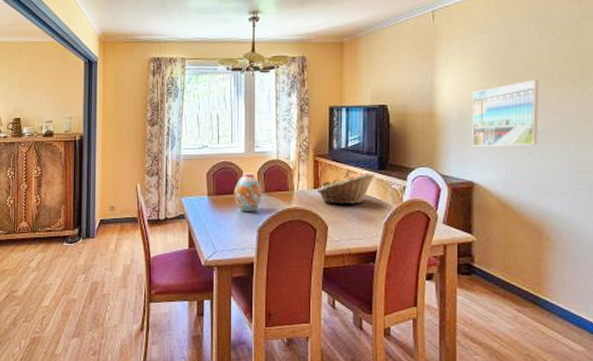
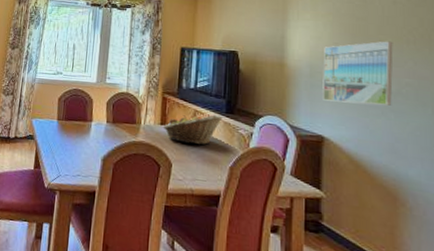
vase: present [234,173,262,213] -> none [82,101,110,141]

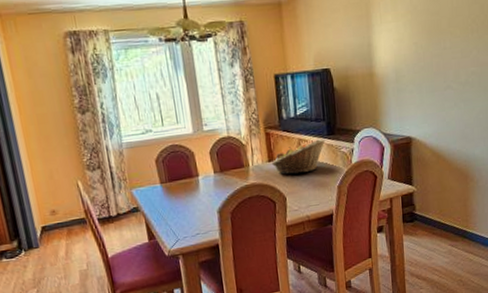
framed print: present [323,41,393,106] -> none [406,33,462,103]

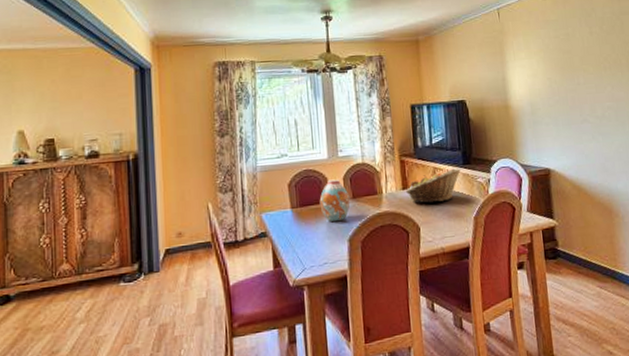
vase: none [187,153,218,195] -> present [319,179,351,222]

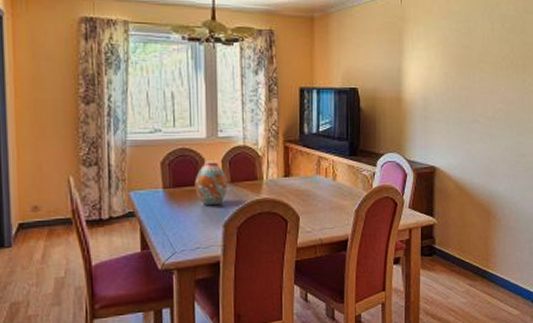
fruit basket: present [406,168,461,204] -> none [288,159,346,193]

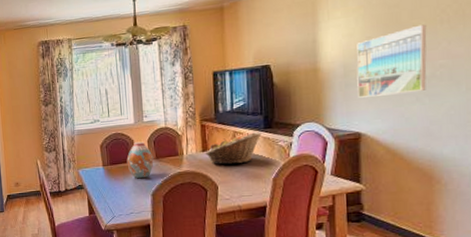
fruit basket: none [288,159,346,193] -> present [206,132,262,165]
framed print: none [434,68,490,132] -> present [356,24,427,98]

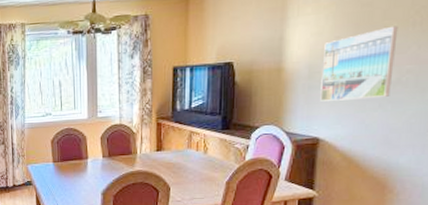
vase: present [126,141,154,179] -> none [78,138,106,177]
fruit basket: present [206,132,262,165] -> none [160,133,219,166]

